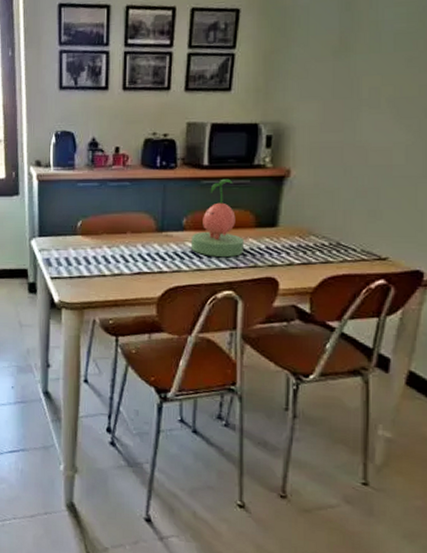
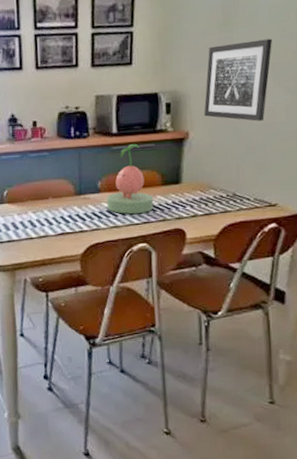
wall art: none [309,69,397,162] -> present [204,38,273,121]

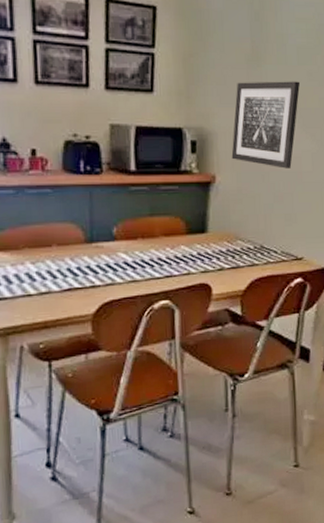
plant: present [107,143,153,215] -> none [123,184,177,267]

